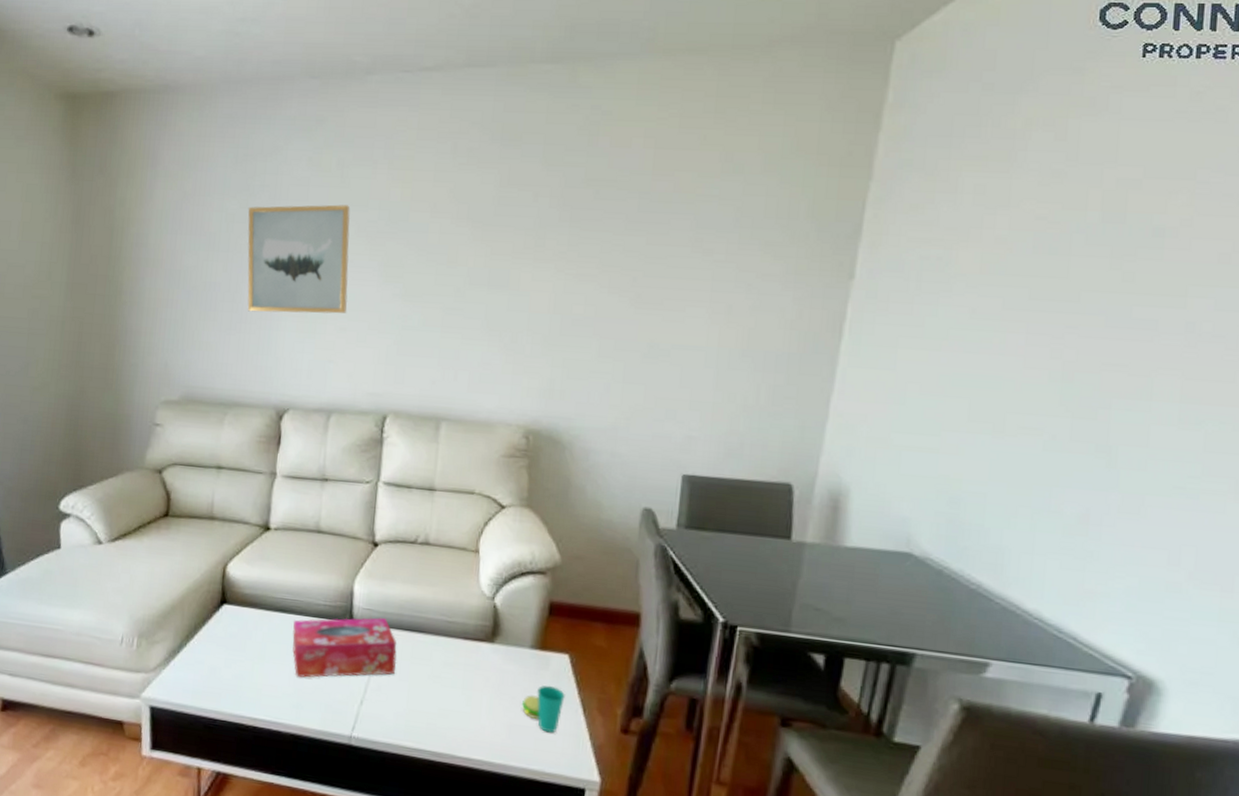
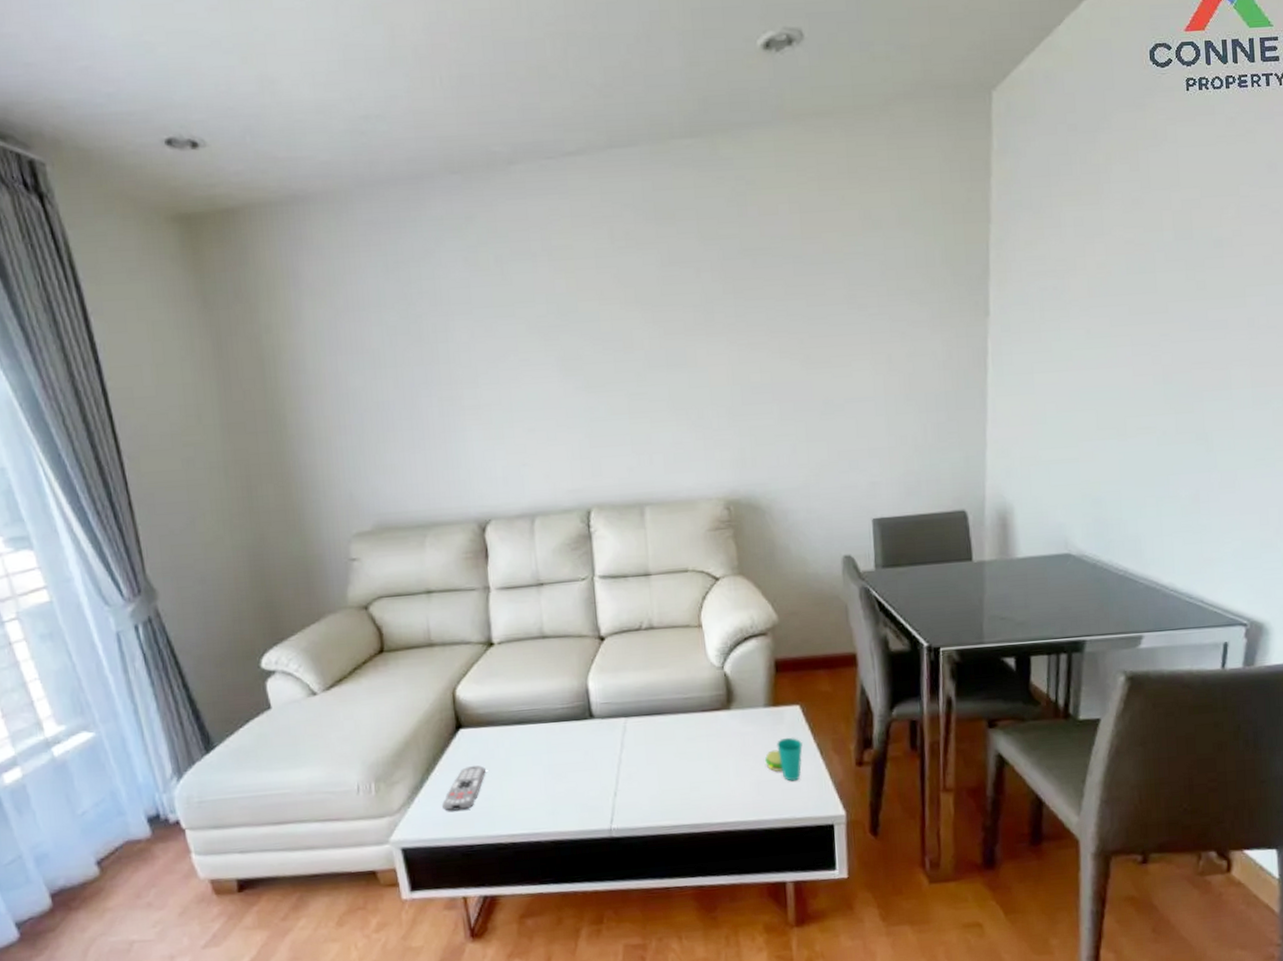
remote control: none [193,642,241,683] -> present [441,765,486,811]
wall art: present [247,204,351,314] -> none [409,302,533,427]
tissue box: present [292,617,397,678] -> none [534,708,643,785]

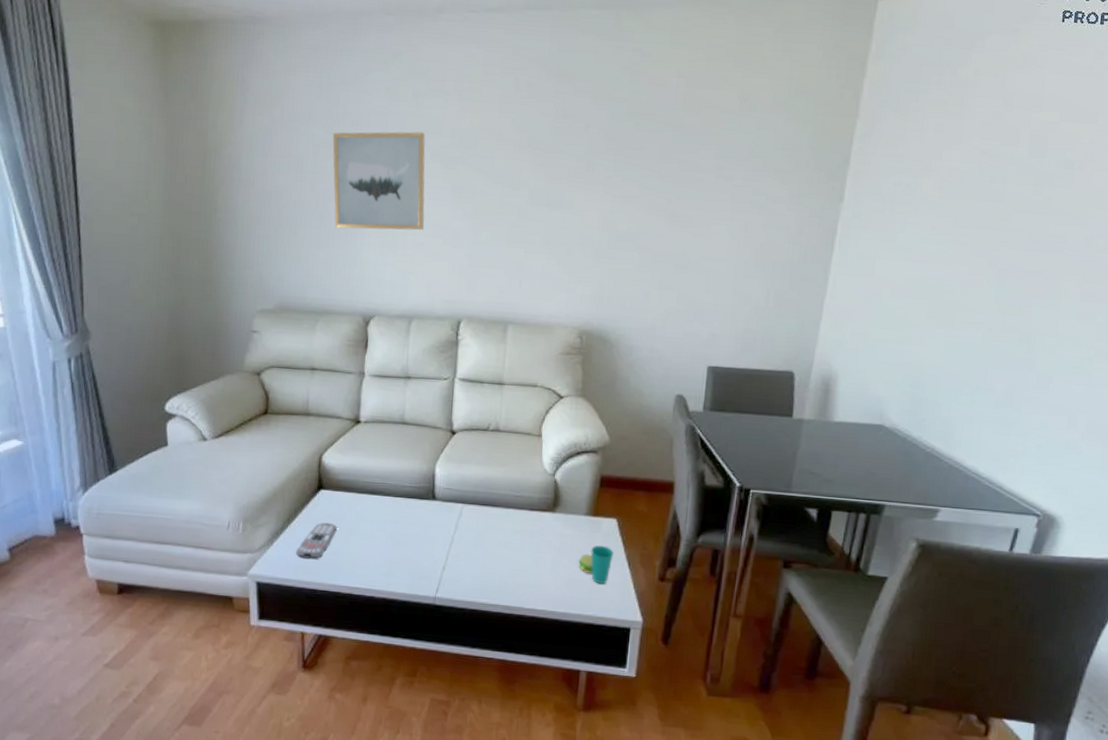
wall art: none [409,302,533,427] -> present [332,131,426,231]

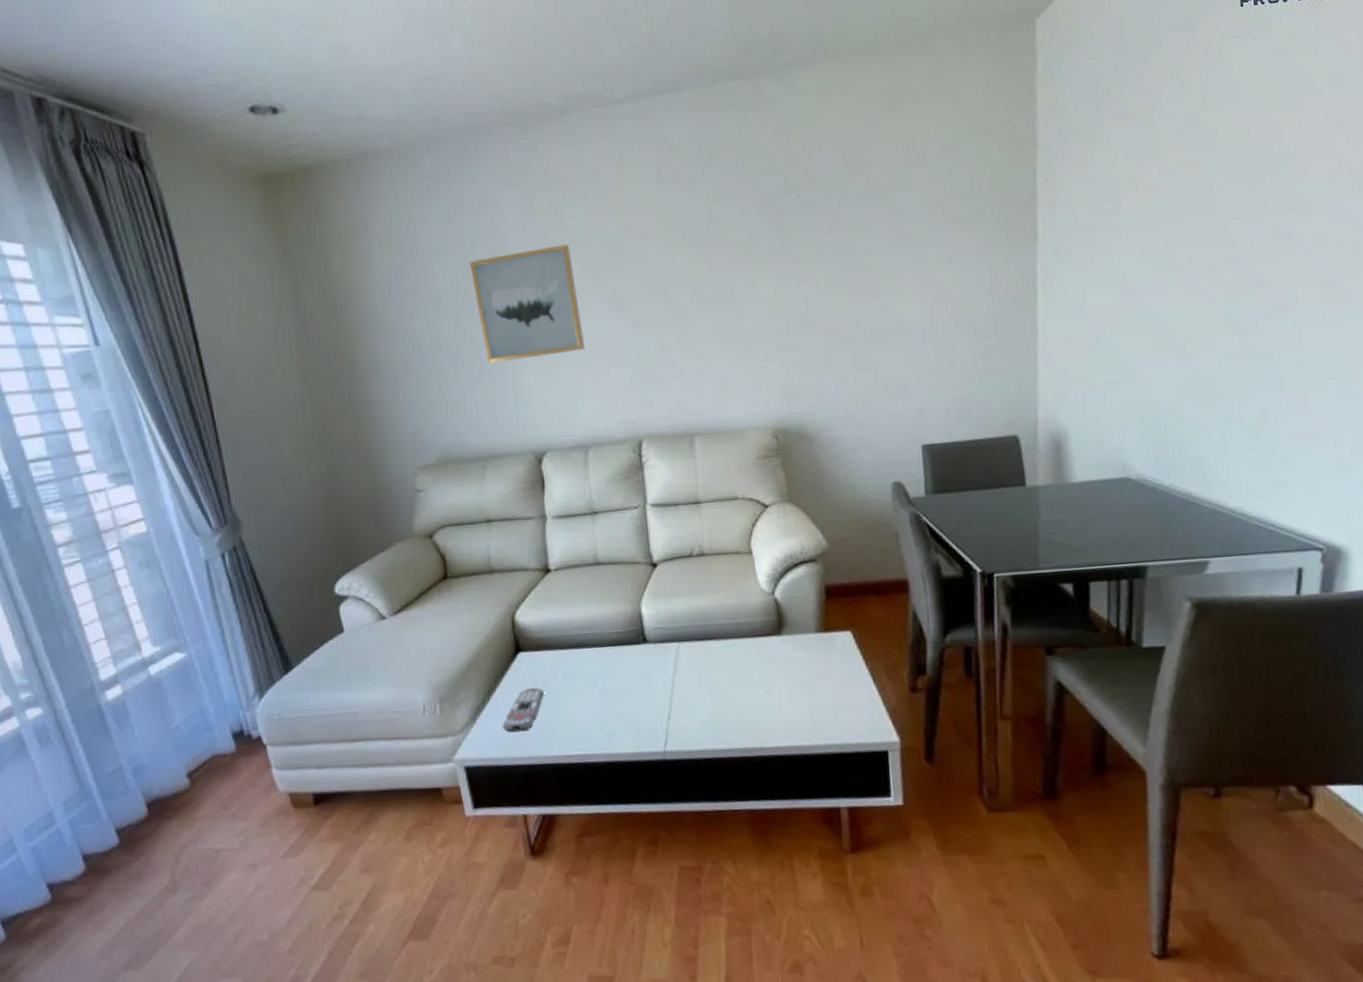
cup: present [578,545,614,584] -> none [817,662,855,707]

